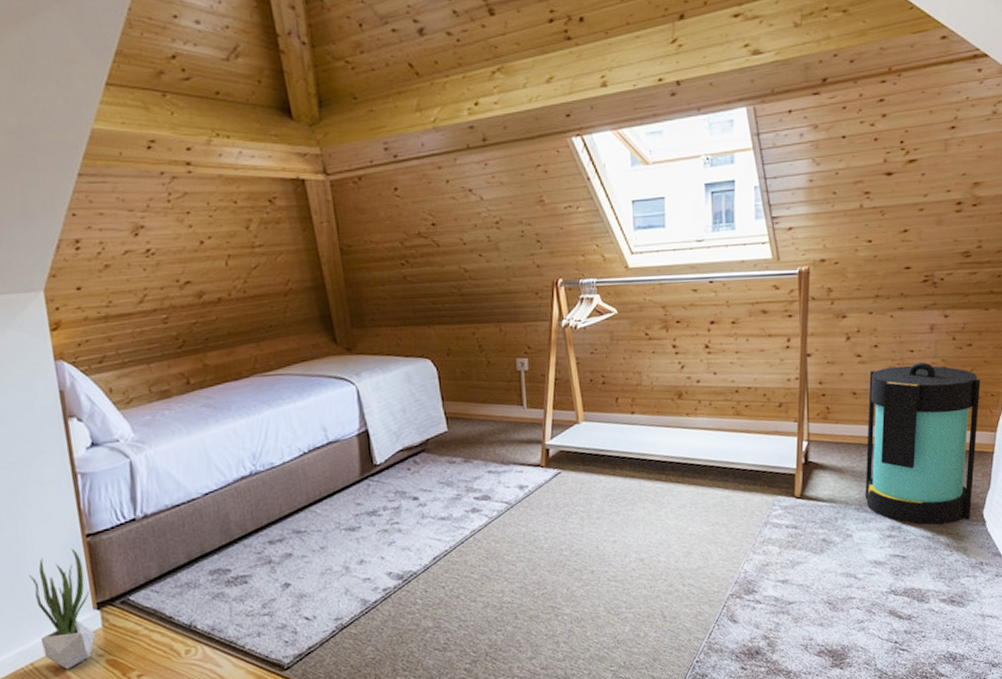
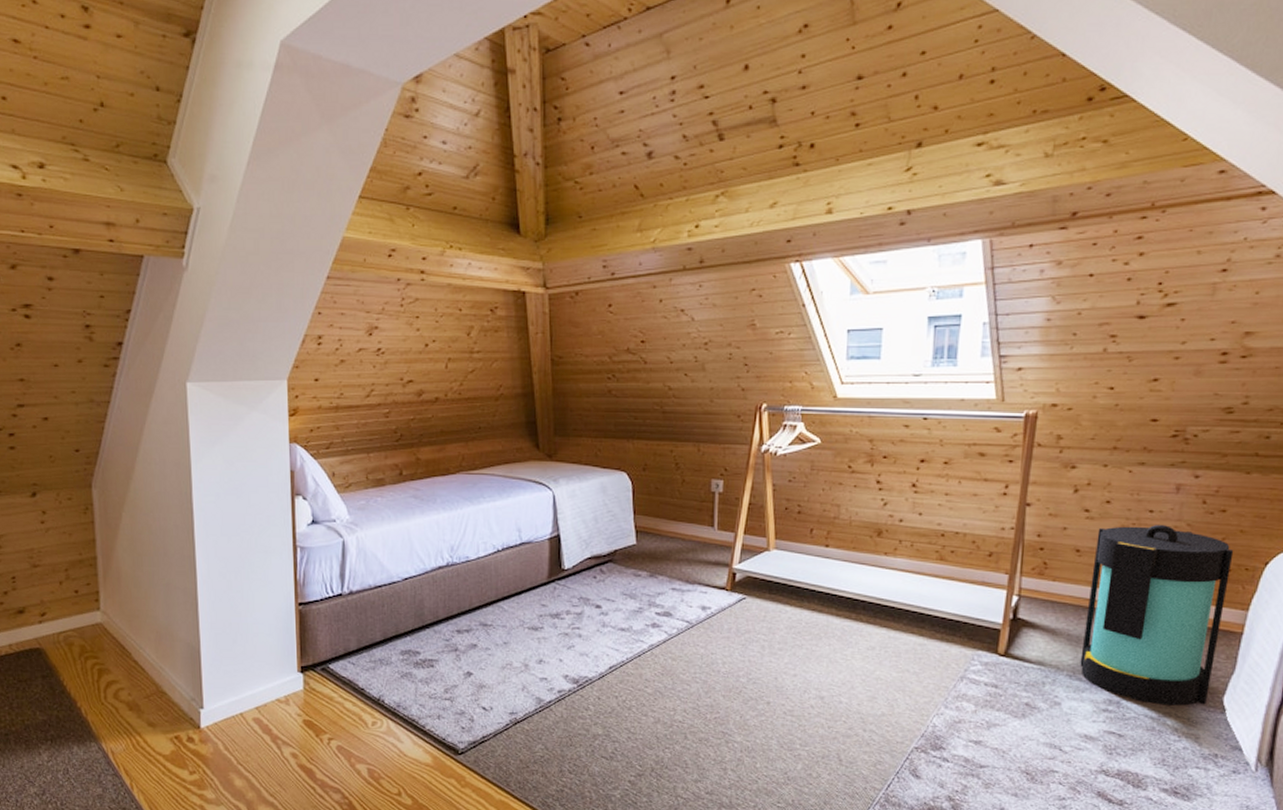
potted plant: present [29,549,96,670] -> none [248,614,297,723]

